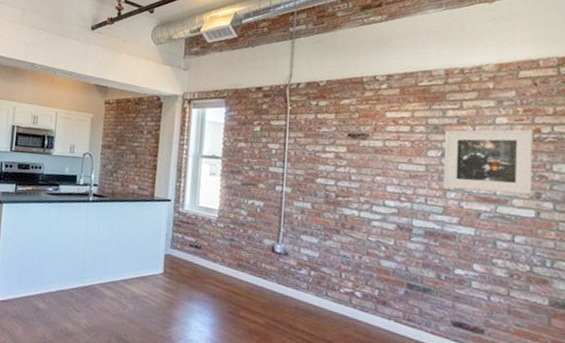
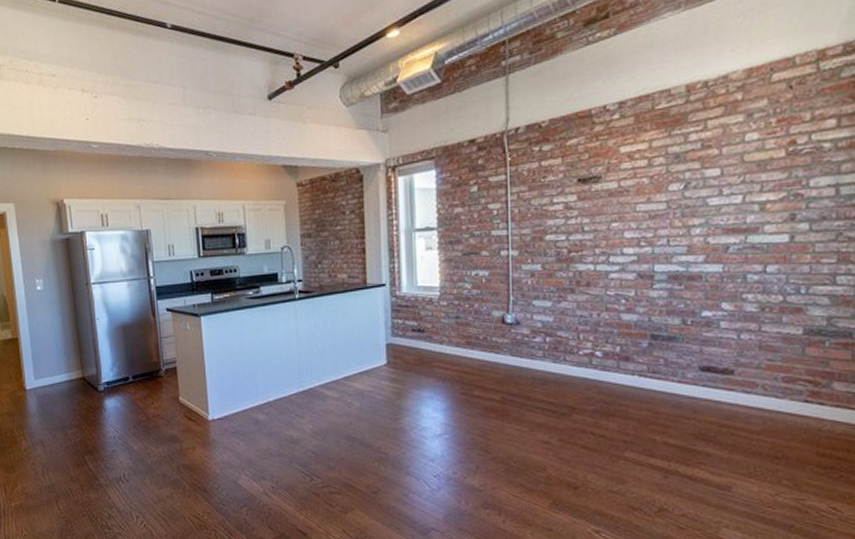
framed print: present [443,129,533,195] -> none [687,142,787,224]

